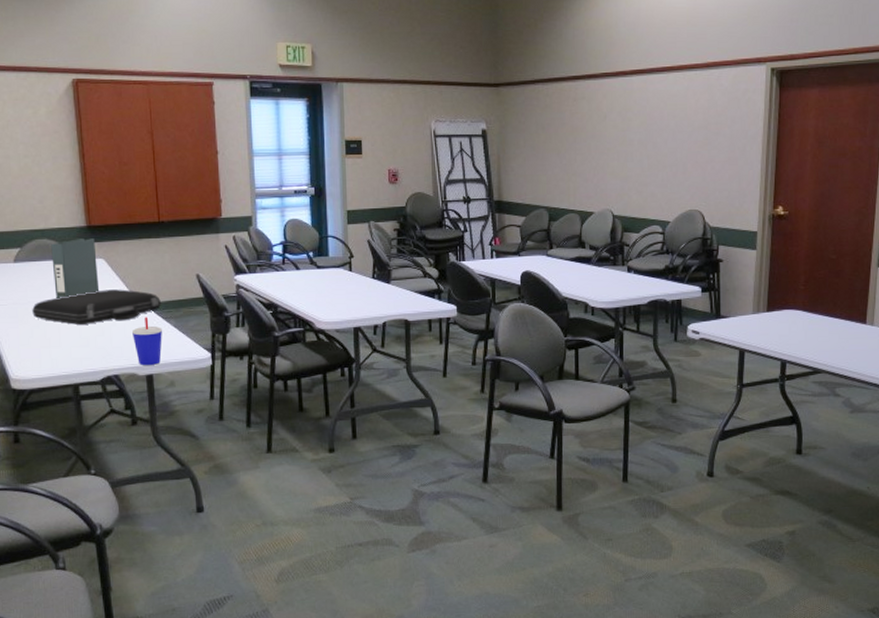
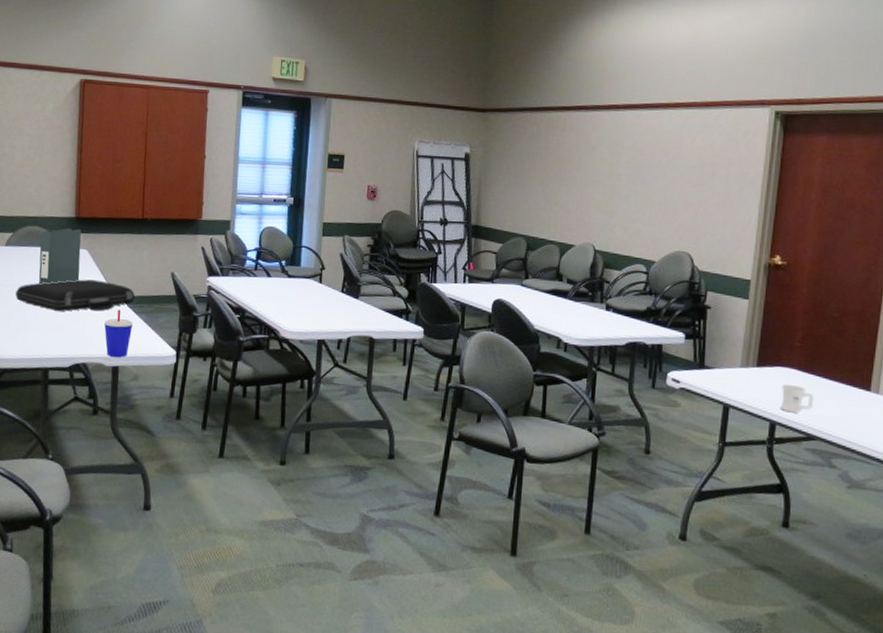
mug: none [789,324,818,351] -> present [780,384,814,413]

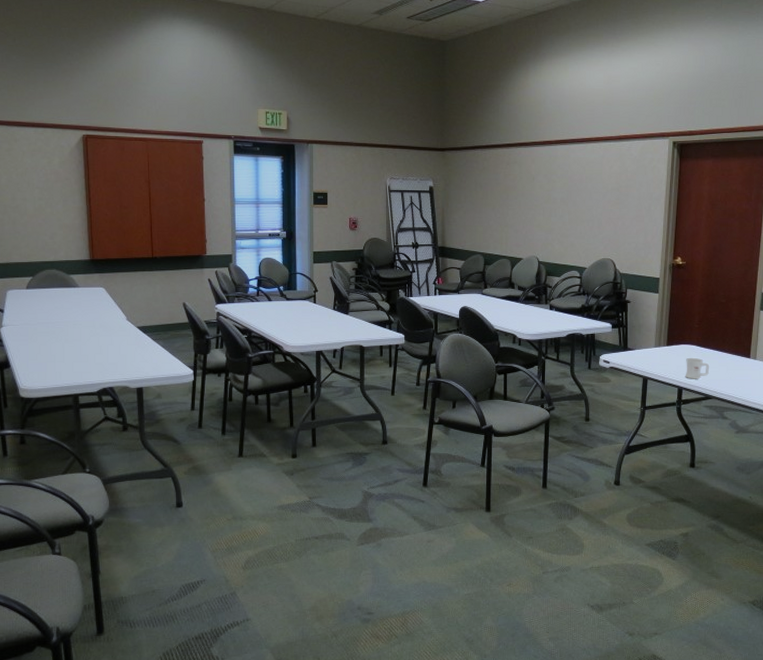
briefcase: present [15,279,135,311] -> none [41,314,152,343]
binder: present [38,228,81,284] -> none [59,270,99,320]
beverage cup: present [104,309,133,357] -> none [126,338,152,379]

